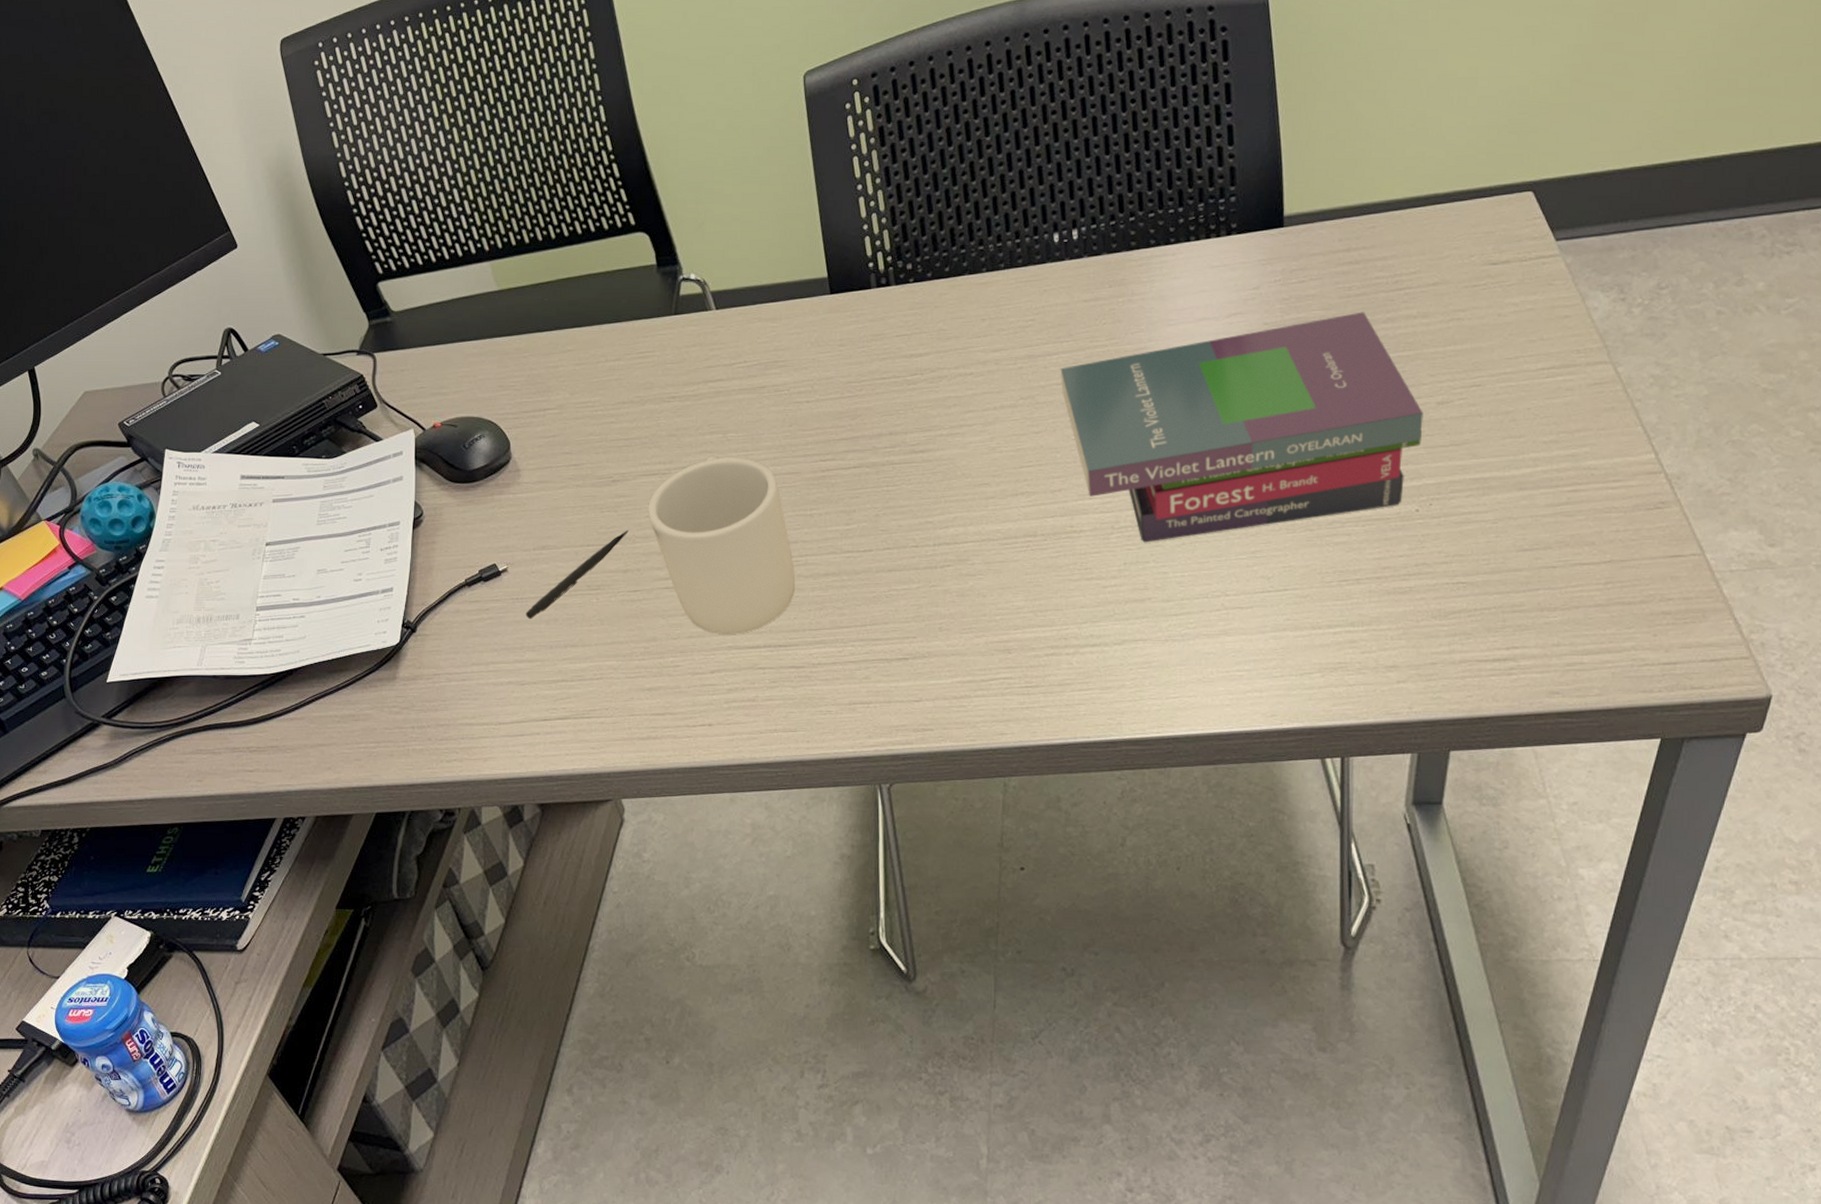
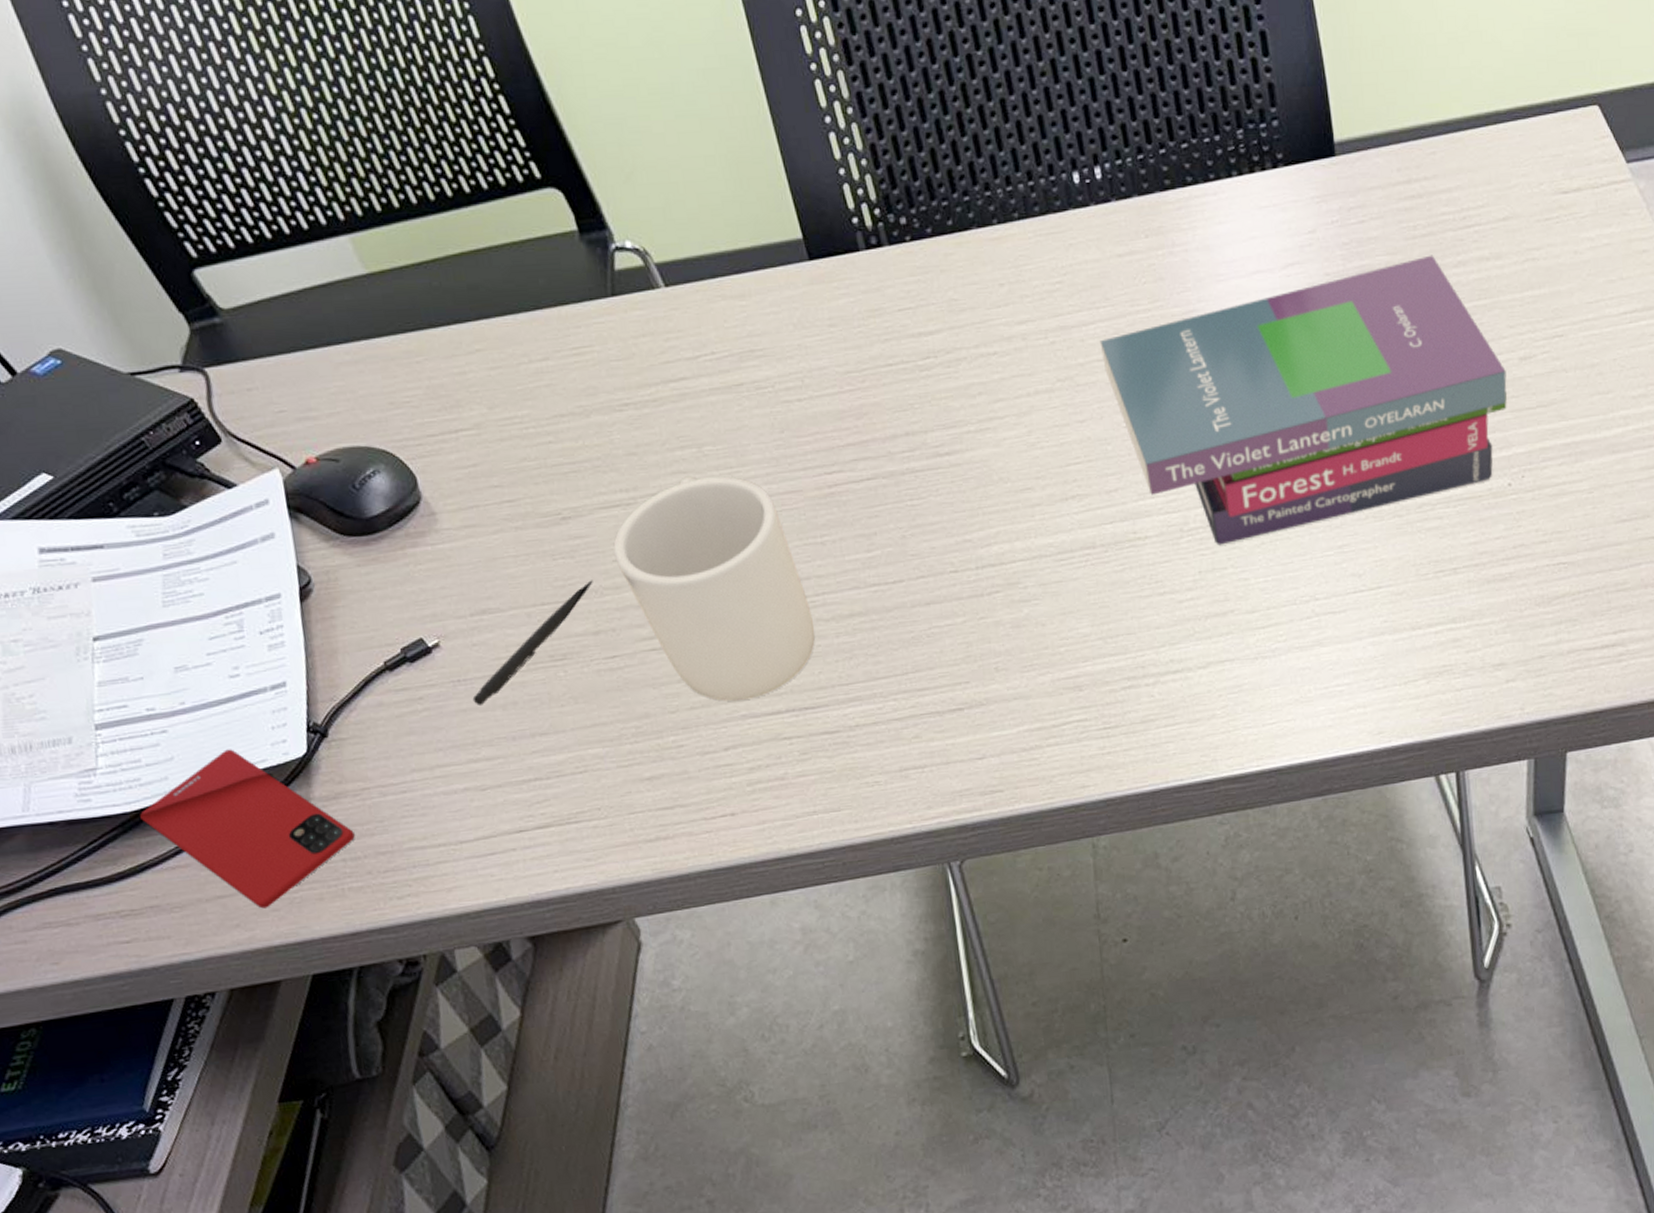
smartphone: none [276,634,423,758] -> present [140,749,355,909]

